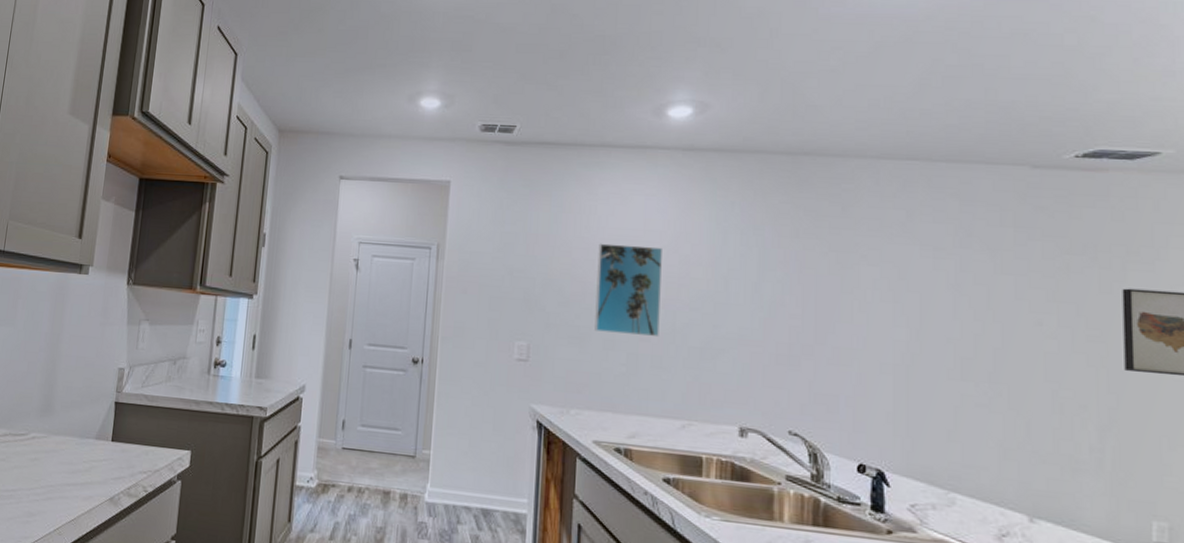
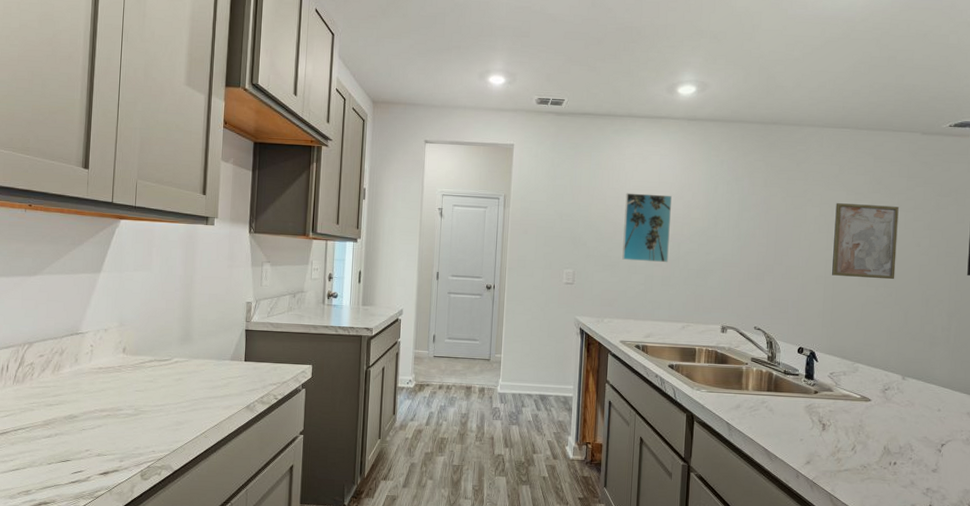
wall art: none [904,261,1005,373] -> present [832,203,899,280]

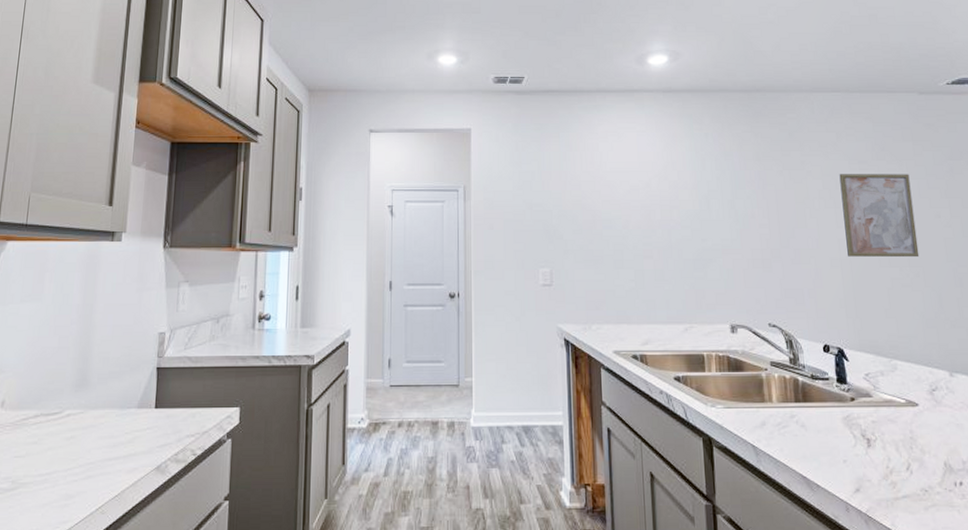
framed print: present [622,193,672,263] -> none [602,175,659,254]

